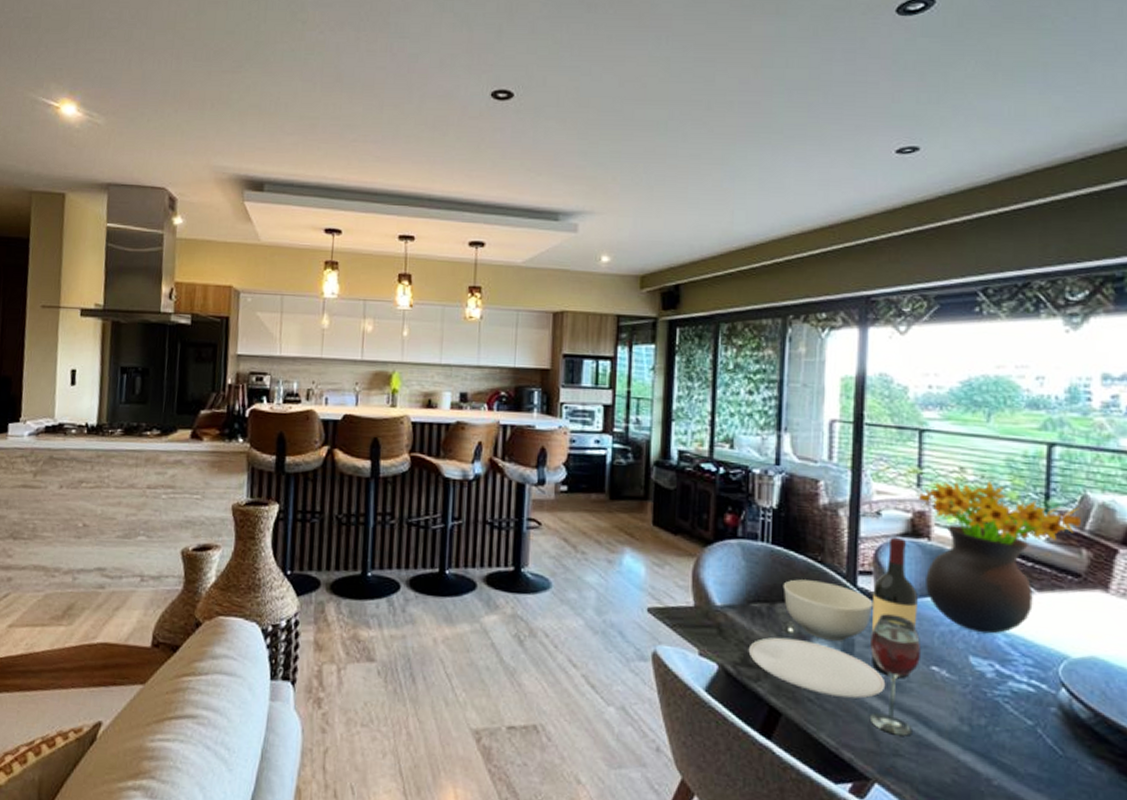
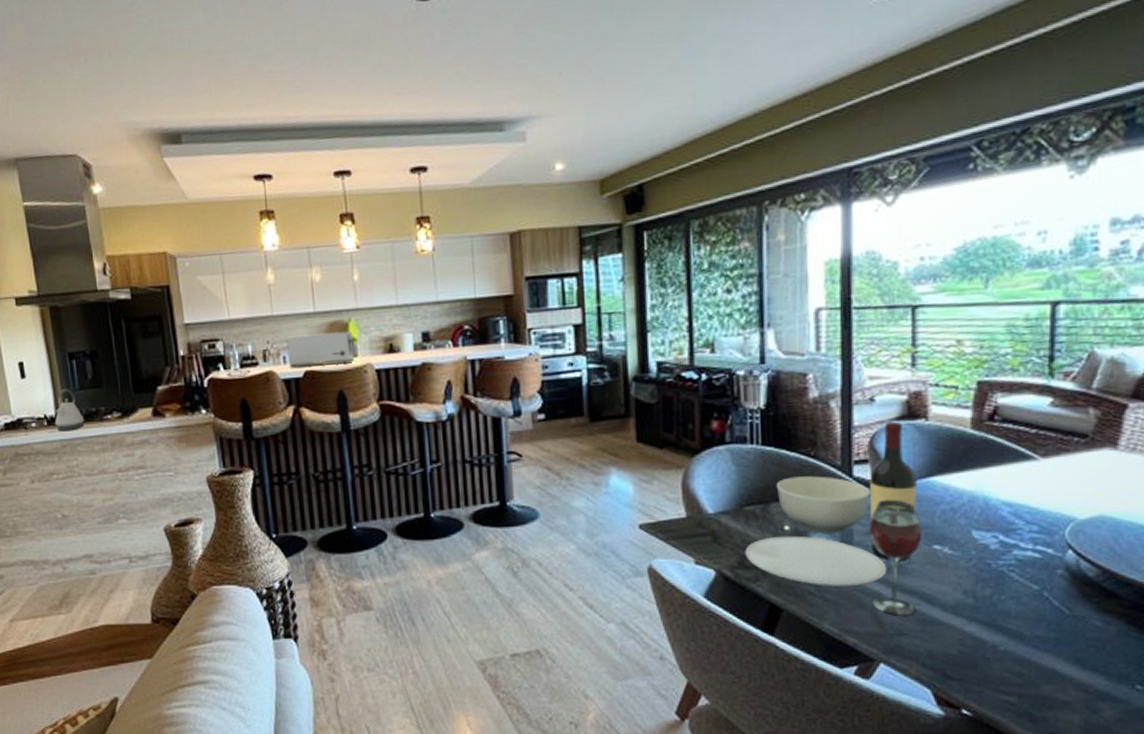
kettle: none [94,401,124,442] -> present [54,389,84,432]
toaster: none [329,379,396,413] -> present [286,331,355,368]
flower arrangement: present [917,480,1081,634] -> none [913,349,1088,507]

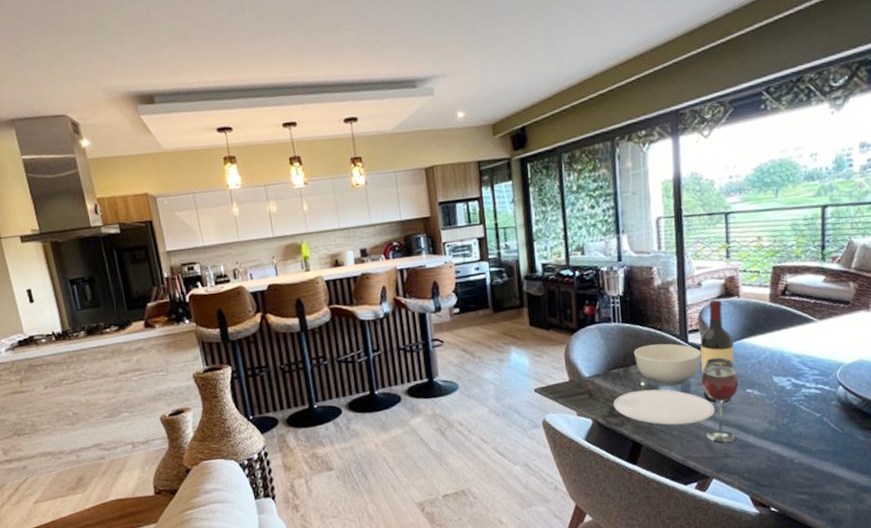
kettle: present [54,389,84,432] -> none [61,309,87,345]
toaster: present [286,331,355,368] -> none [252,251,308,283]

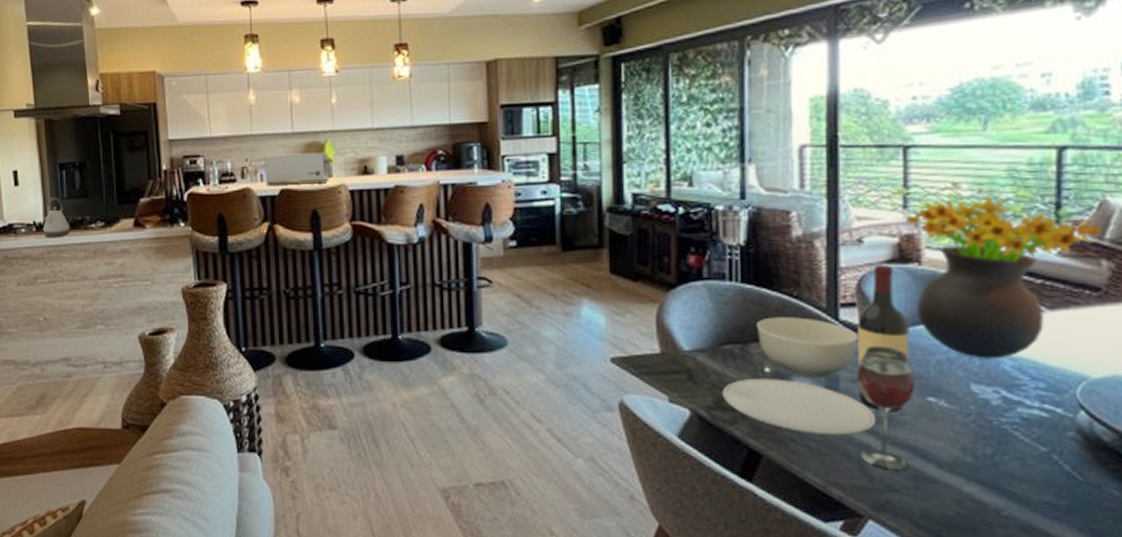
kettle: none [61,309,87,345] -> present [42,197,70,238]
toaster: none [252,251,308,283] -> present [264,152,330,185]
flower arrangement: none [728,243,848,359] -> present [904,194,1099,359]

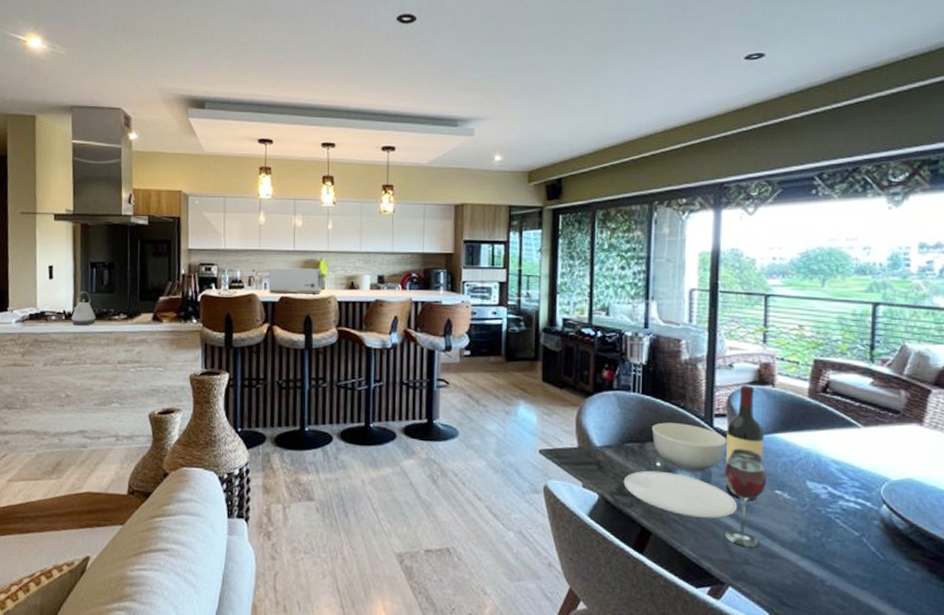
flower arrangement: present [904,194,1099,359] -> none [764,335,900,463]

